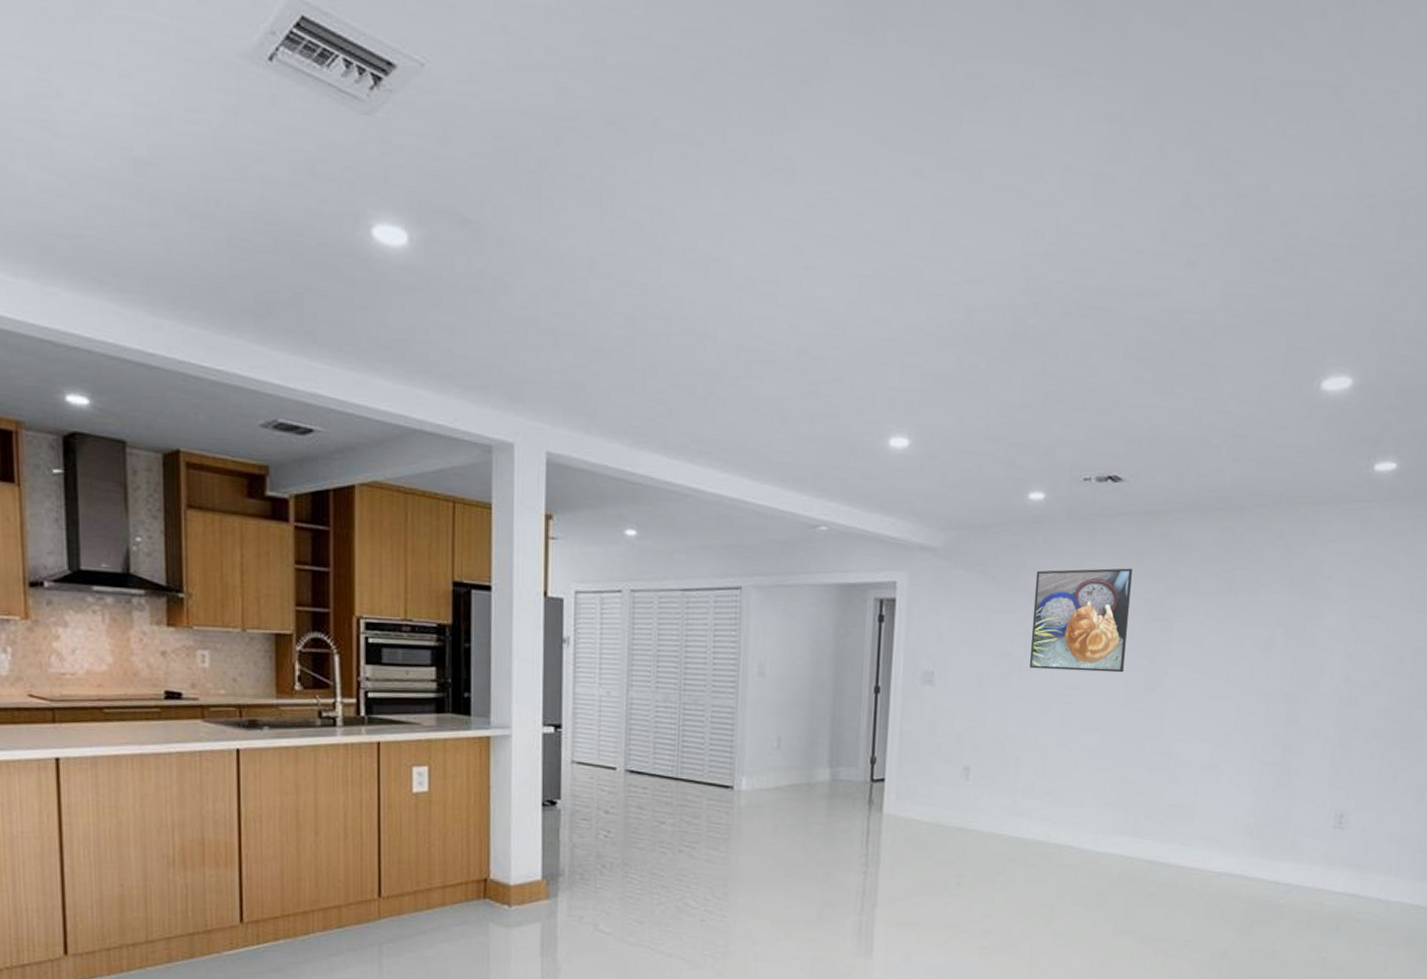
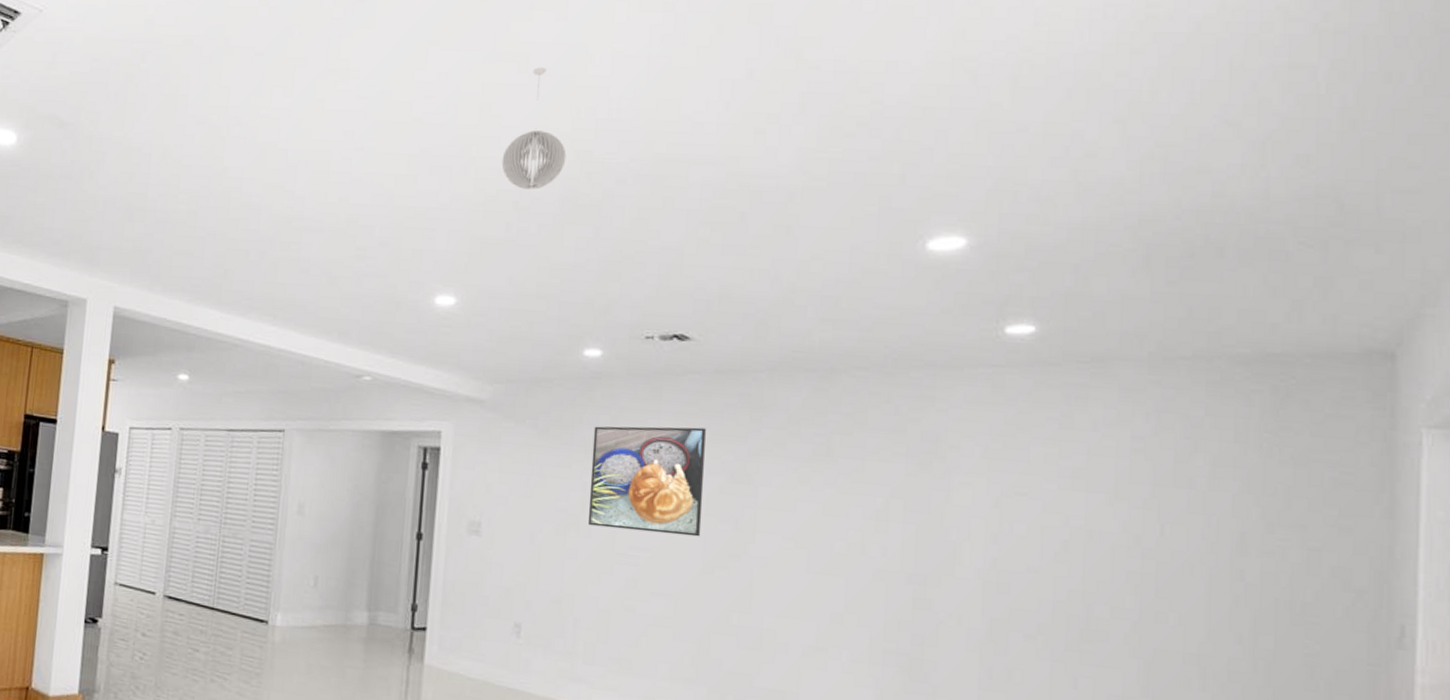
pendant light: none [953,179,1016,320] -> present [501,67,567,190]

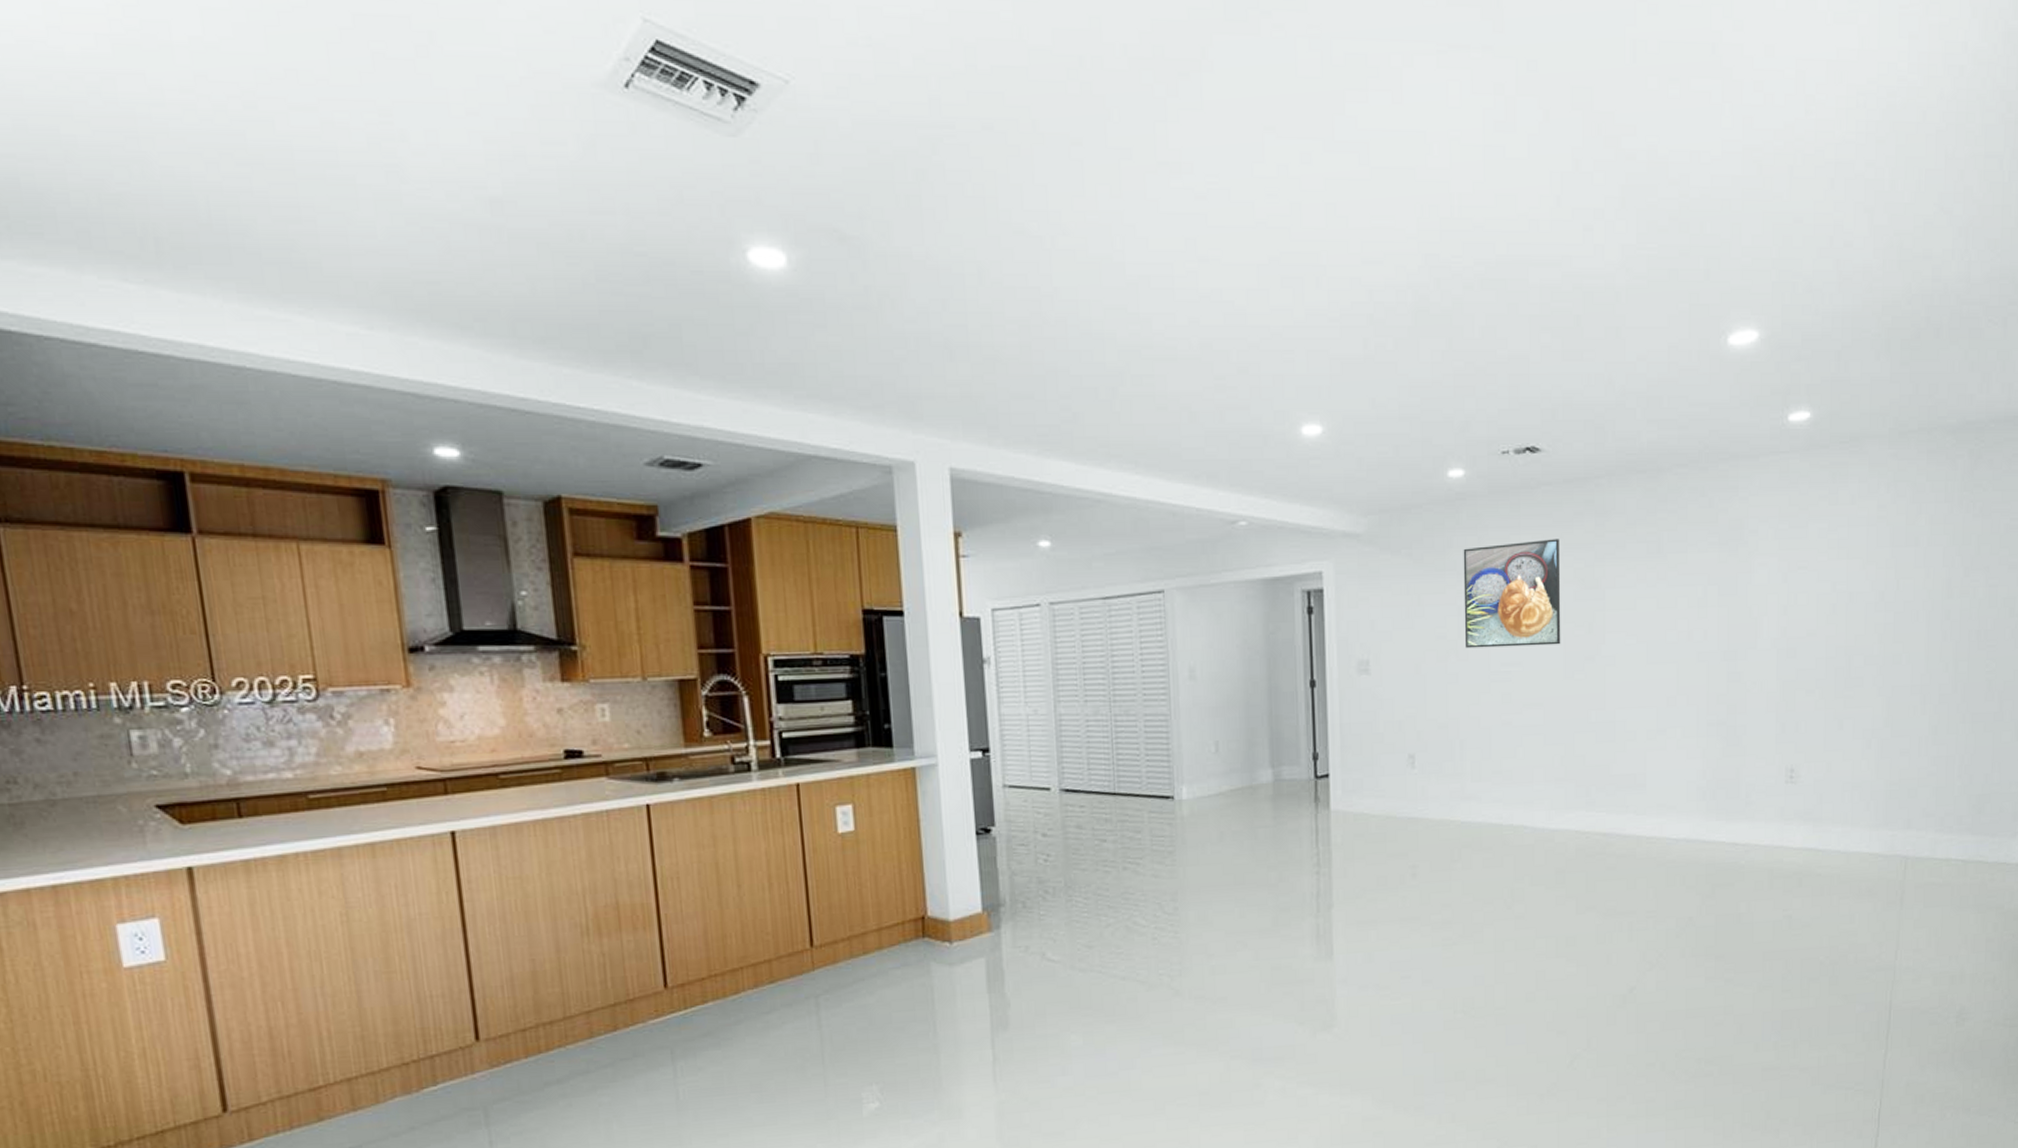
pendant light: present [501,67,567,190] -> none [1352,159,1415,300]

